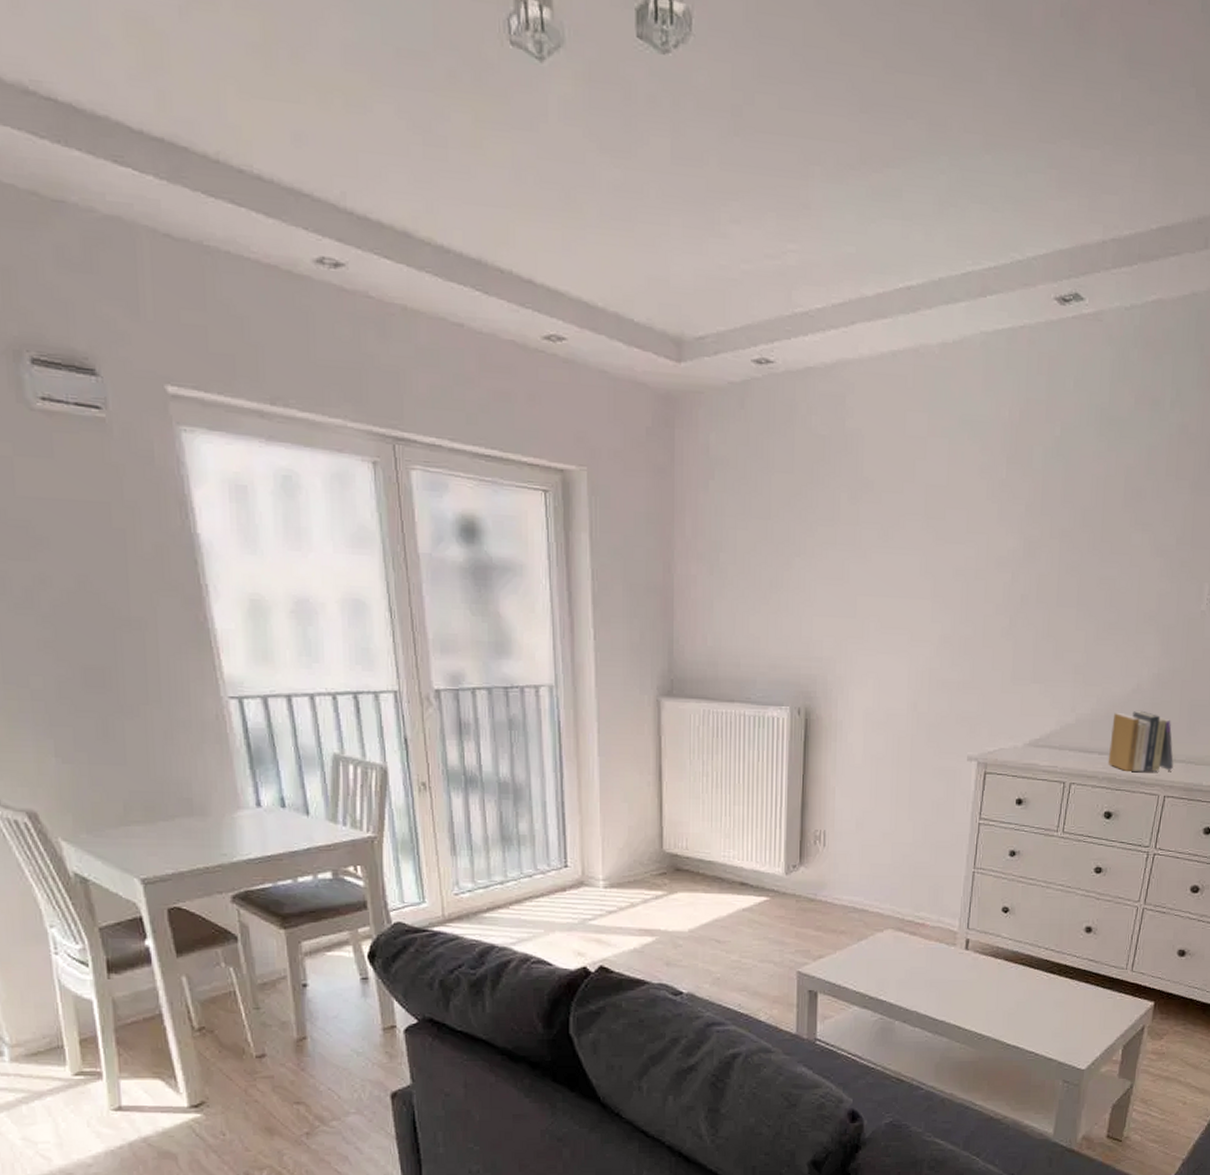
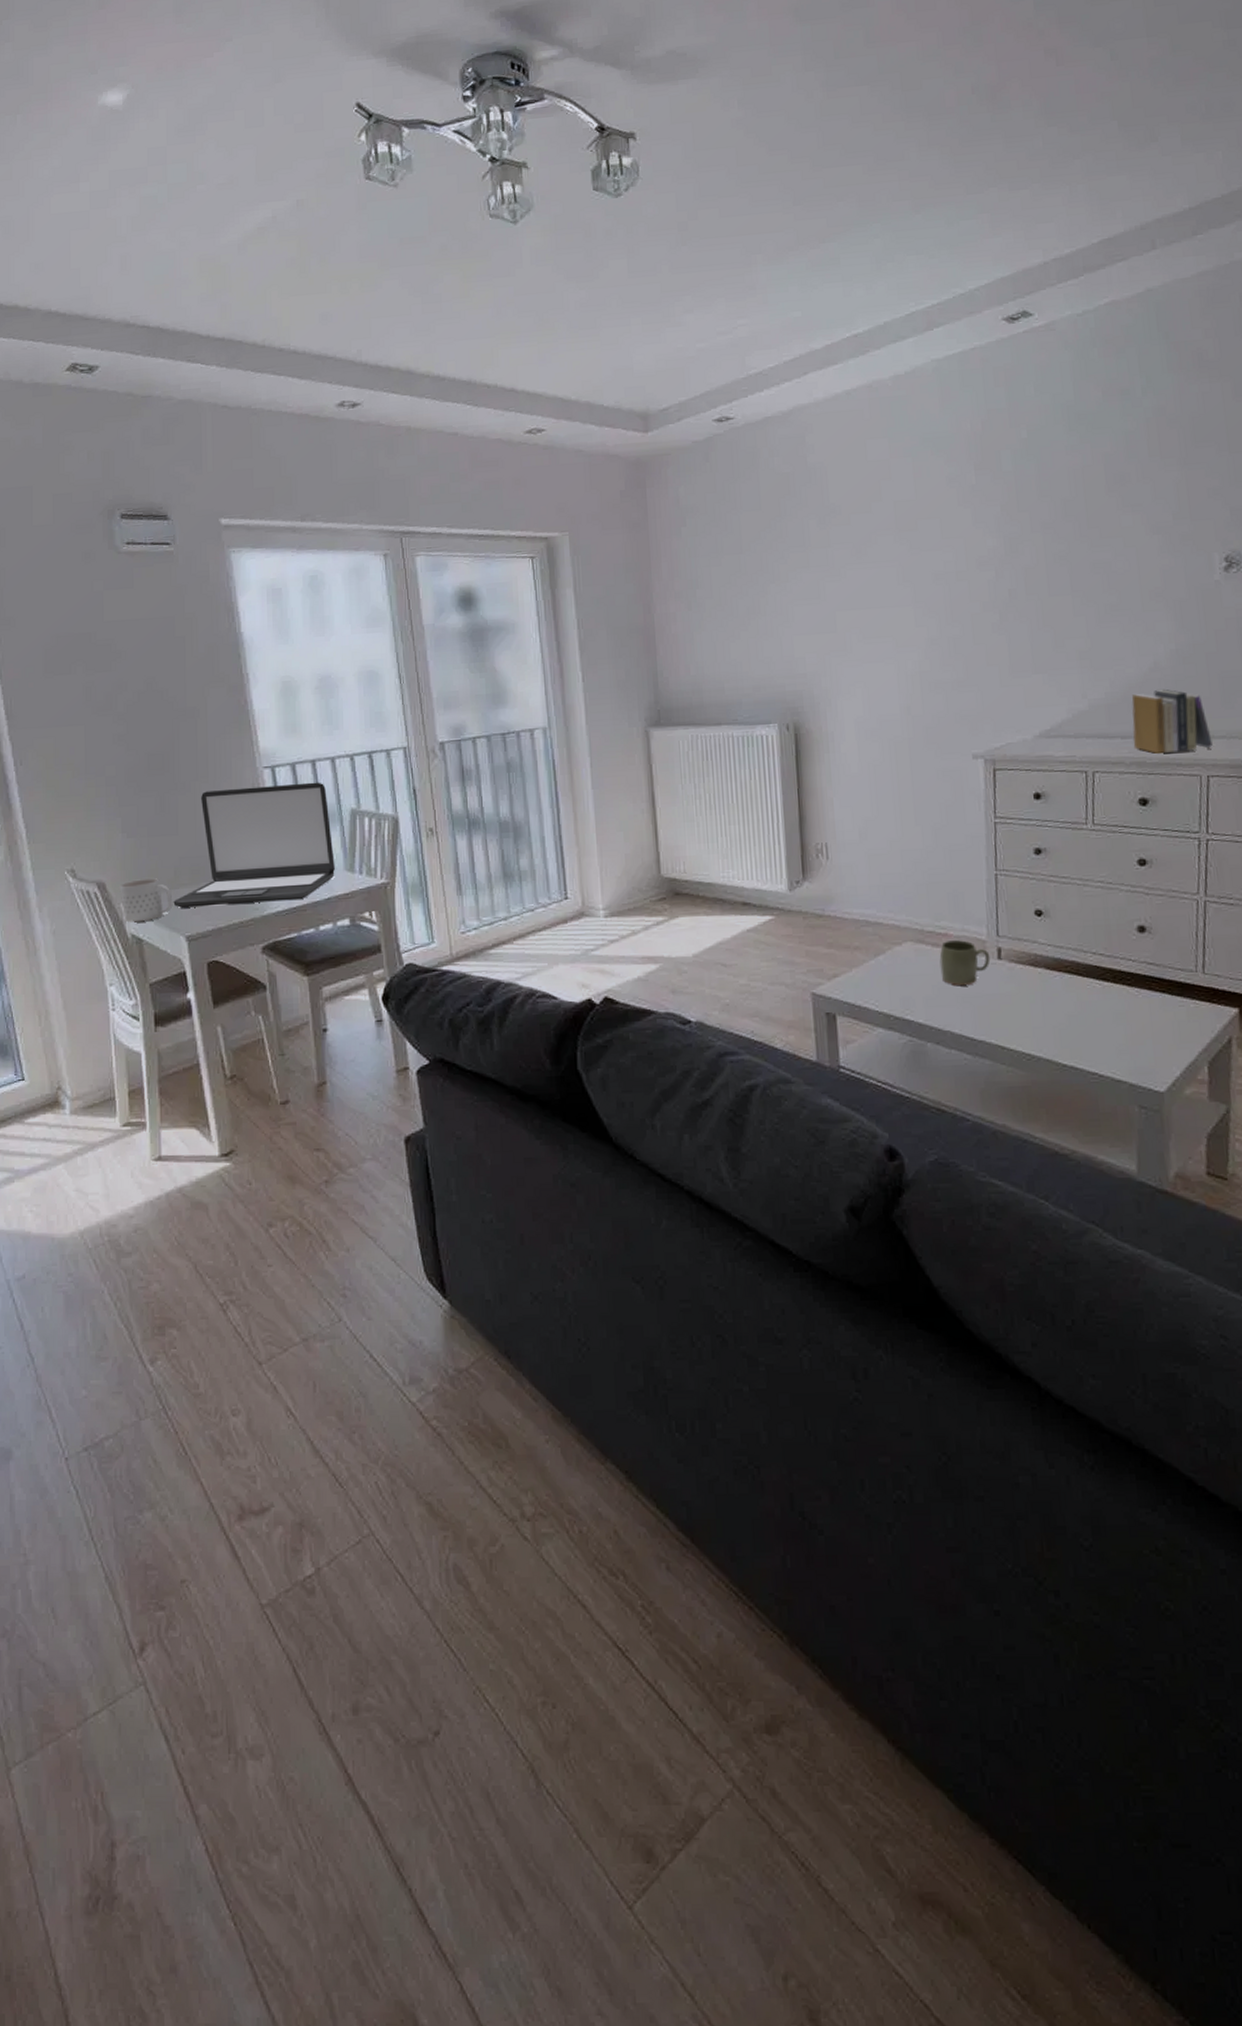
mug: none [56,812,124,860] -> present [119,878,173,923]
laptop: none [123,717,315,848] -> present [173,782,335,908]
mug: none [914,930,959,972] -> present [939,940,991,986]

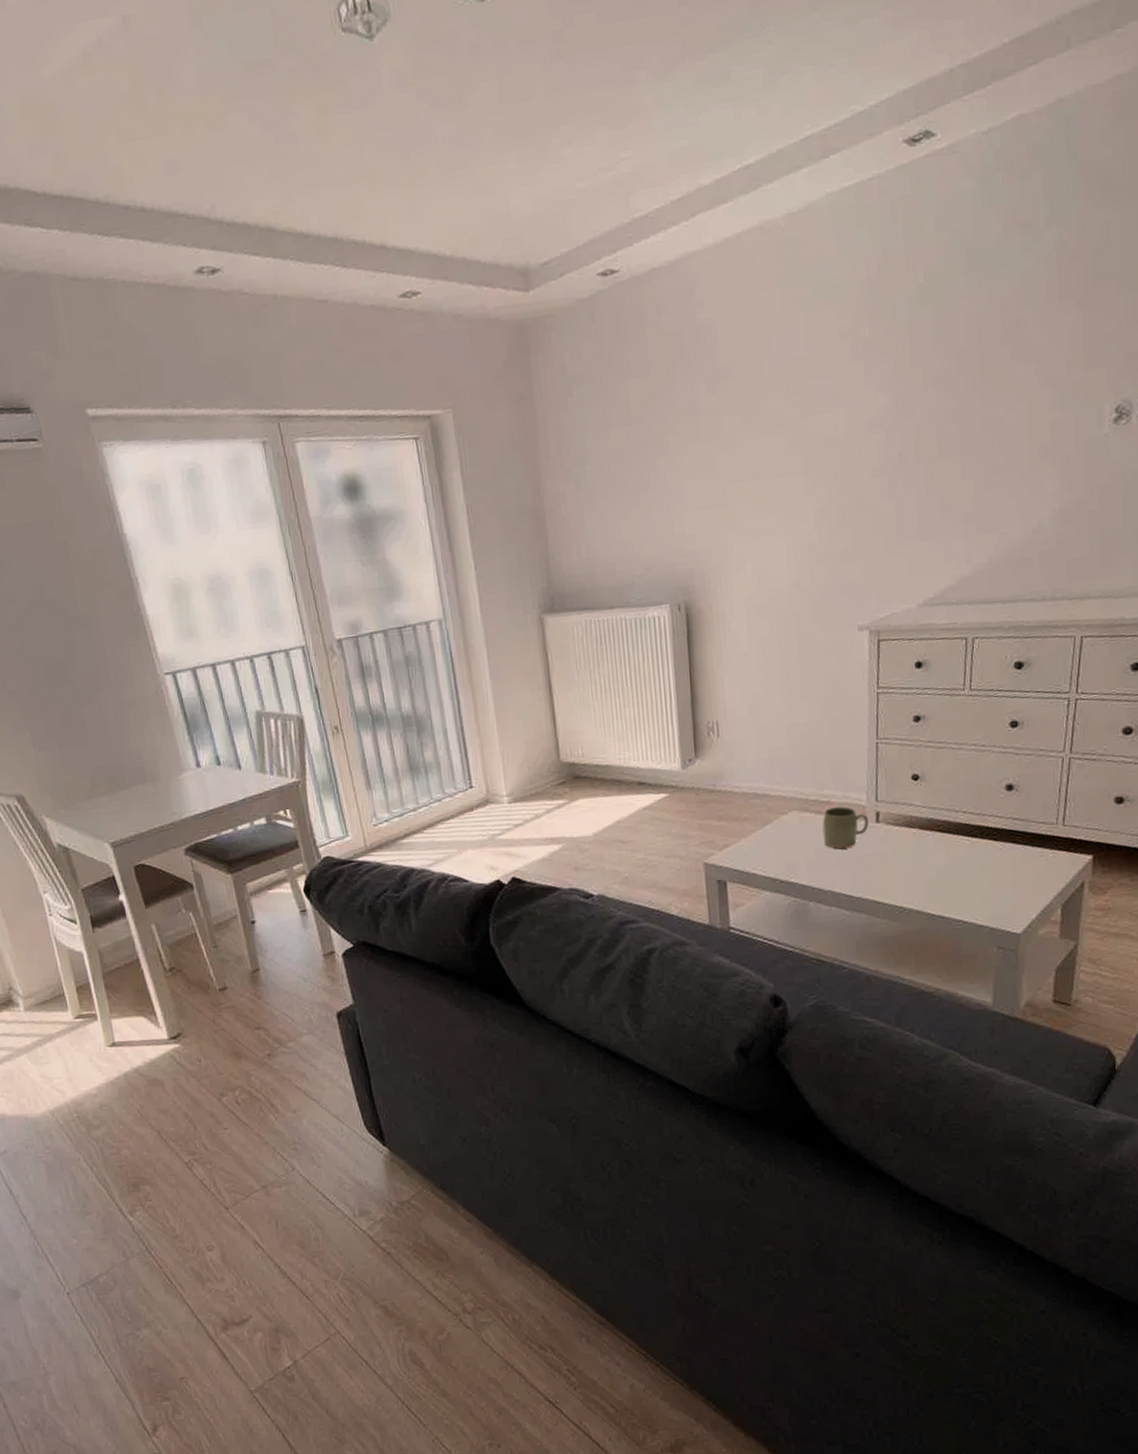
mug: present [119,878,173,923] -> none [38,789,94,833]
laptop: present [173,782,335,908] -> none [93,685,247,816]
books: present [1131,689,1213,755] -> none [1012,551,1088,618]

